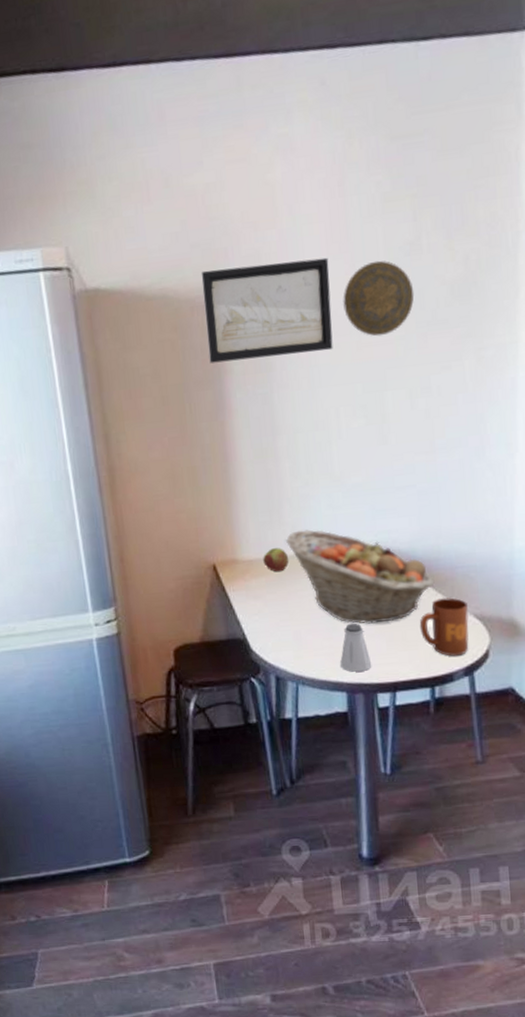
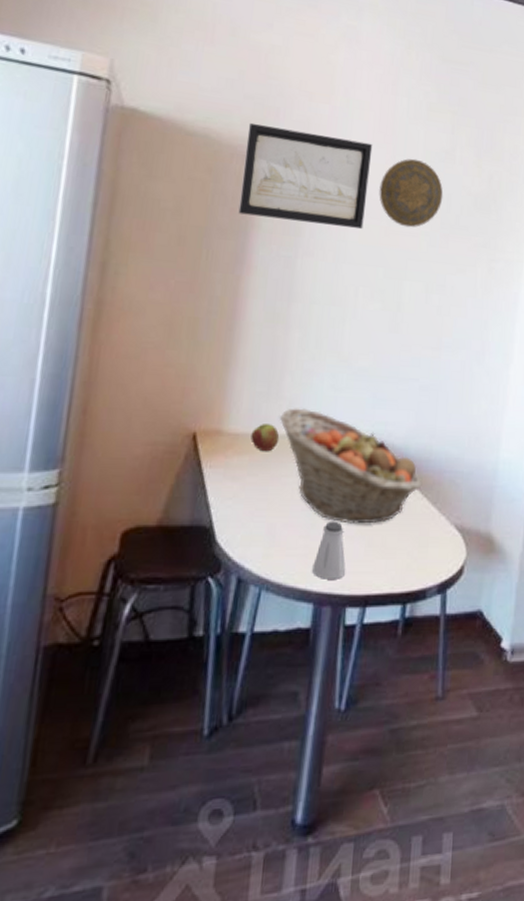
mug: present [419,597,469,656] -> none [400,502,450,570]

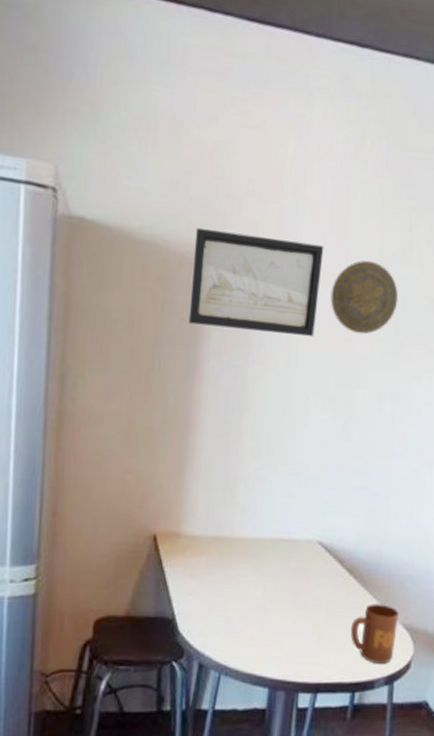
apple: present [250,424,280,452] -> none [207,527,234,553]
fruit basket: present [279,408,422,524] -> none [233,513,372,621]
saltshaker: present [312,521,346,579] -> none [267,617,299,668]
mug: none [400,502,450,570] -> present [350,603,399,664]

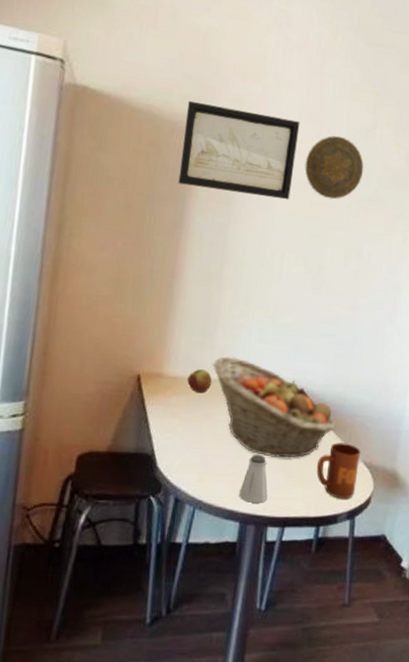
apple: none [207,527,234,553] -> present [187,369,212,394]
fruit basket: none [233,513,372,621] -> present [212,356,337,458]
saltshaker: none [267,617,299,668] -> present [239,454,268,503]

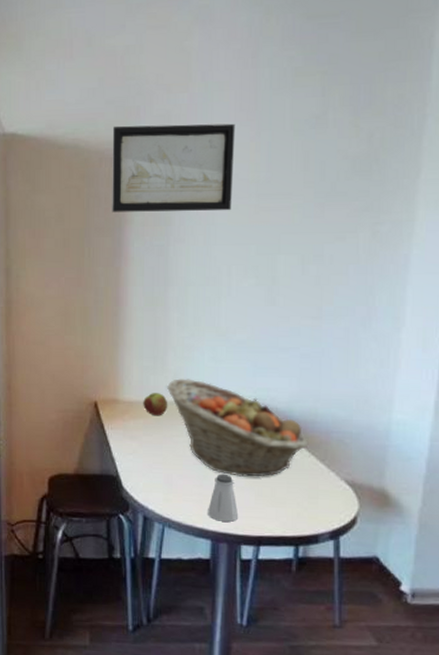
decorative plate: present [304,135,364,200] -> none [245,130,316,202]
mug: present [316,441,360,499] -> none [289,459,340,519]

